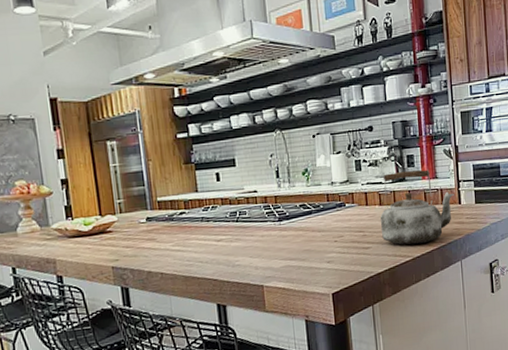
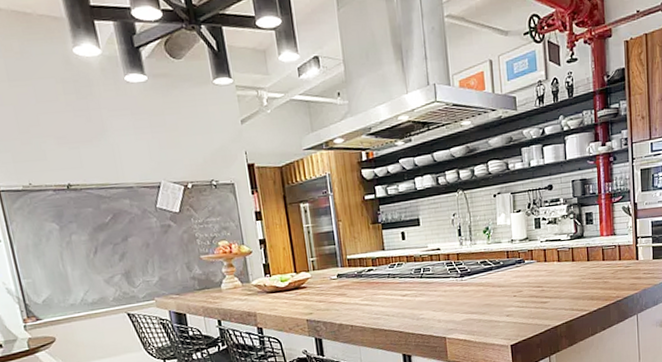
kettle: present [381,168,454,245] -> none [559,225,632,300]

